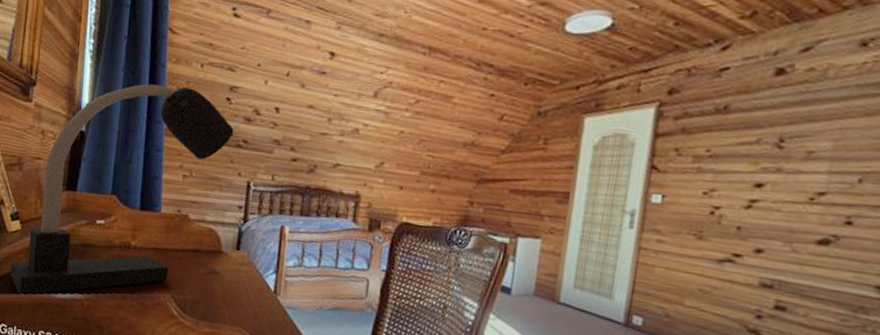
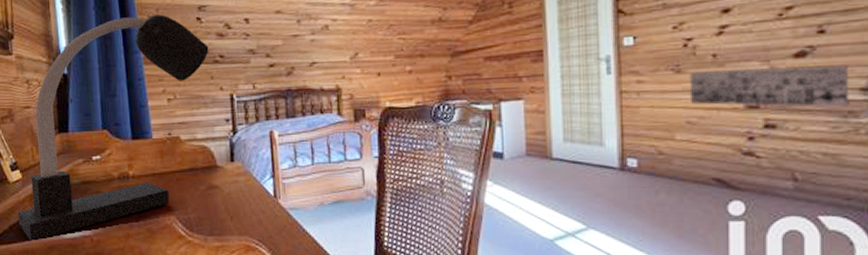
wall art: none [707,240,868,300] -> present [689,64,850,106]

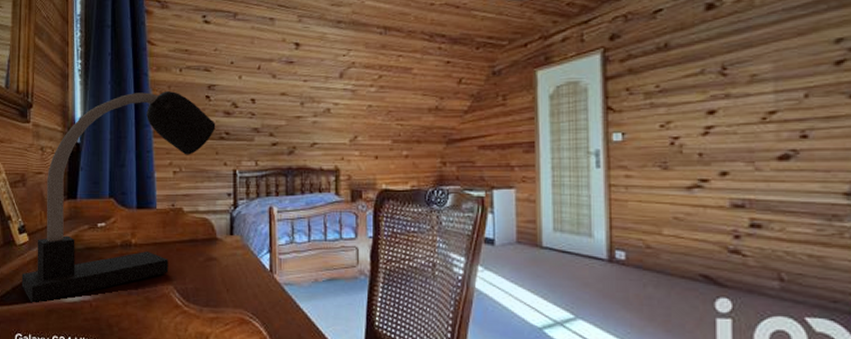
wall art: present [689,64,850,106] -> none [676,169,833,209]

